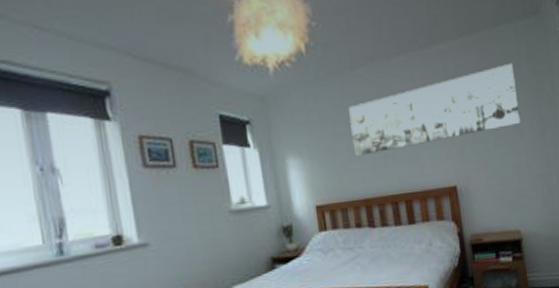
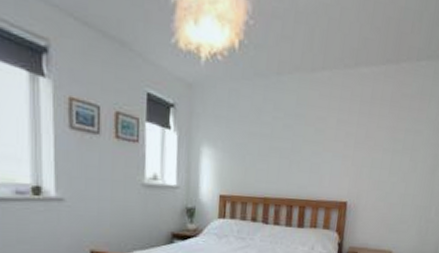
wall art: present [349,62,521,156] -> none [264,99,424,158]

